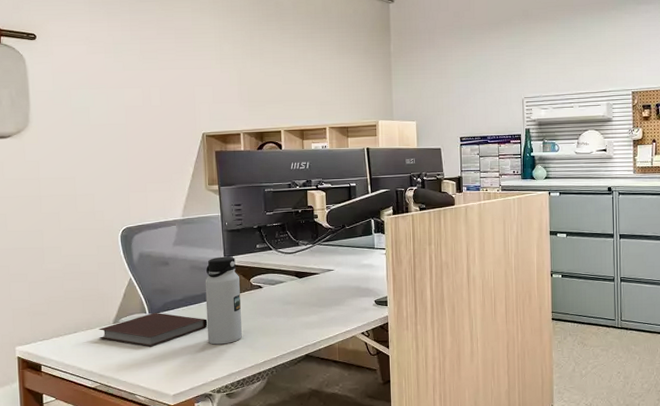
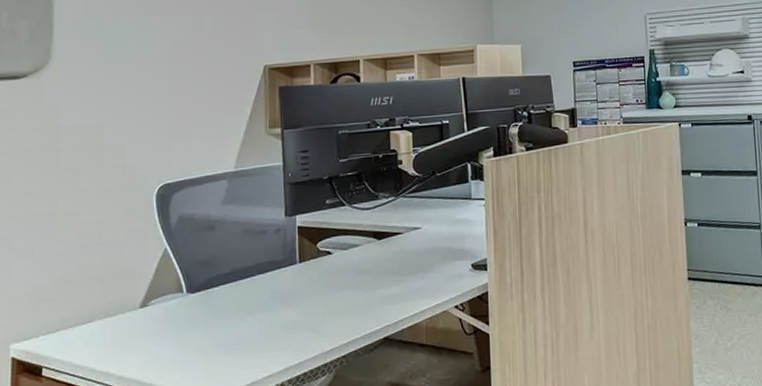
notebook: present [98,313,208,347] -> none [120,291,261,337]
water bottle: present [205,256,242,345] -> none [260,215,304,330]

